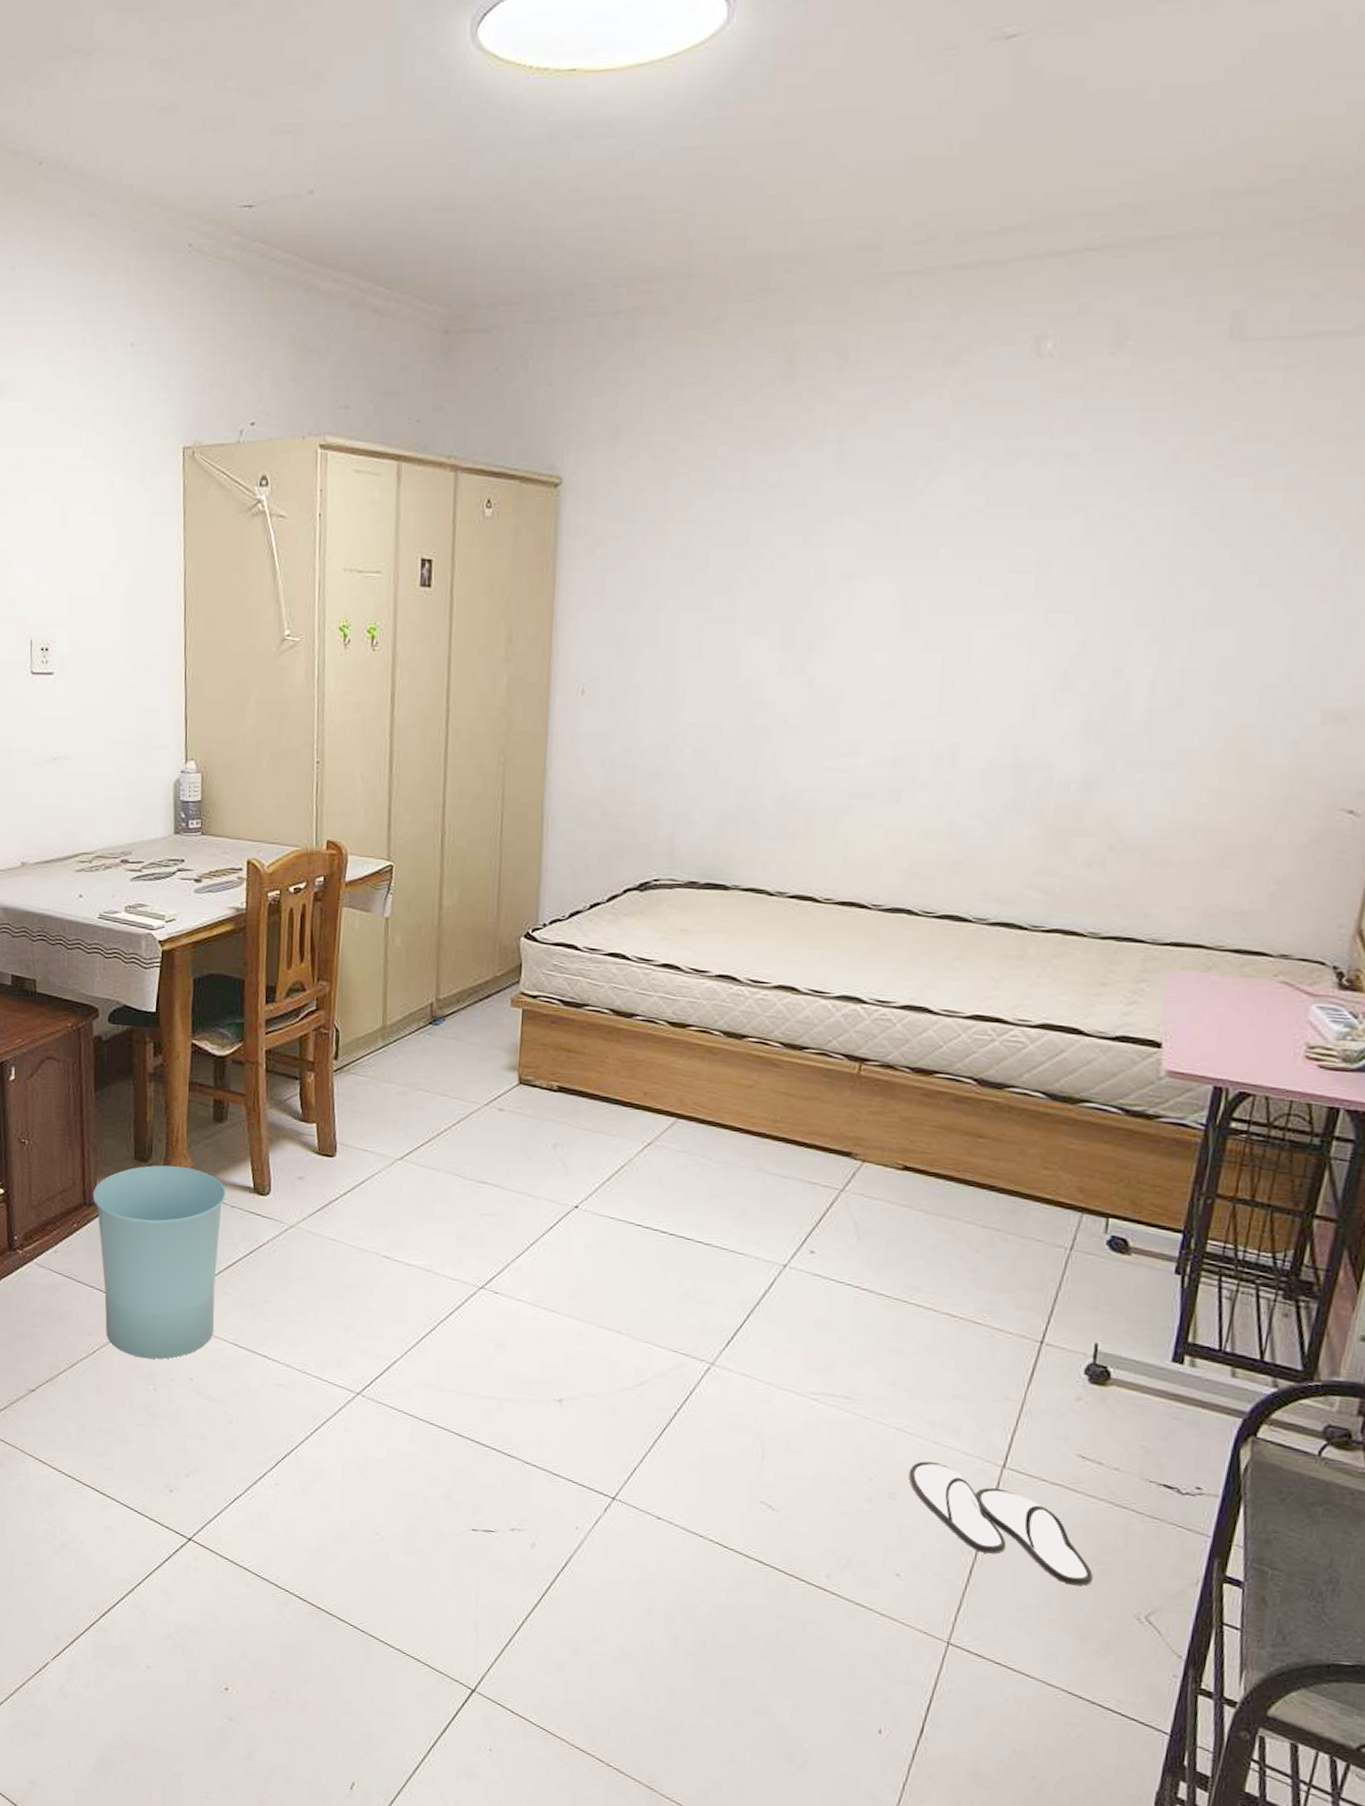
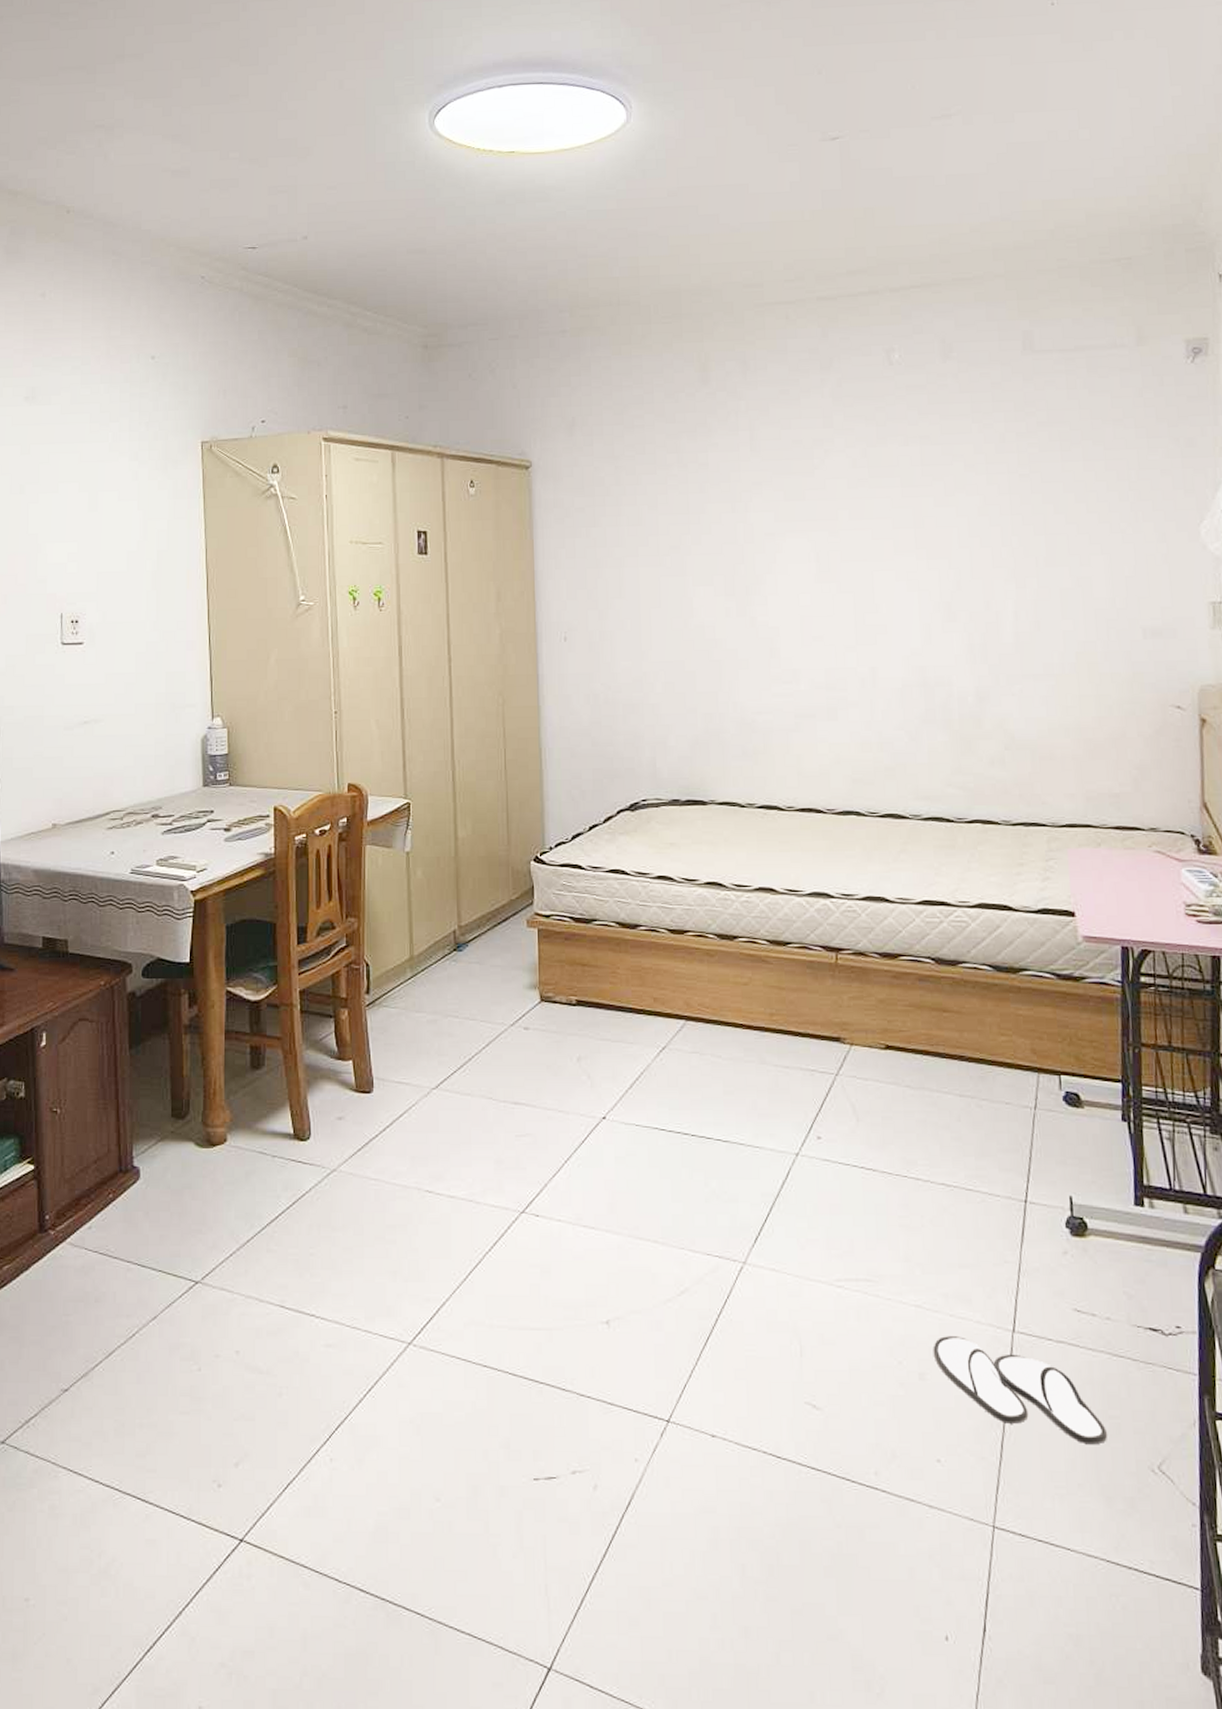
waste bin: present [92,1165,225,1359] -> none [128,1119,265,1335]

